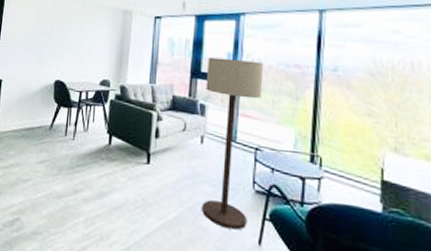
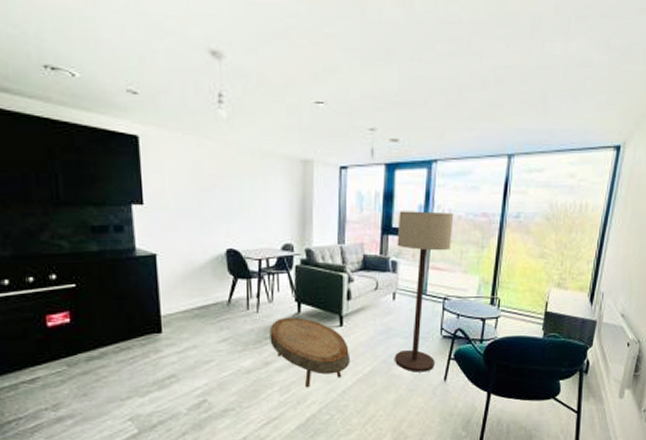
coffee table: none [81,148,156,224] -> present [270,318,351,388]

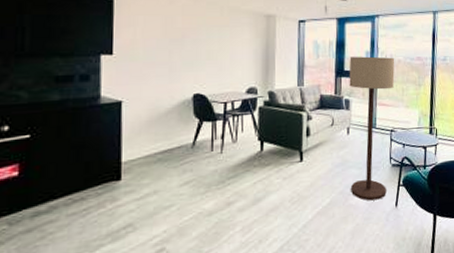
coffee table: present [270,318,351,388] -> none [233,156,311,226]

